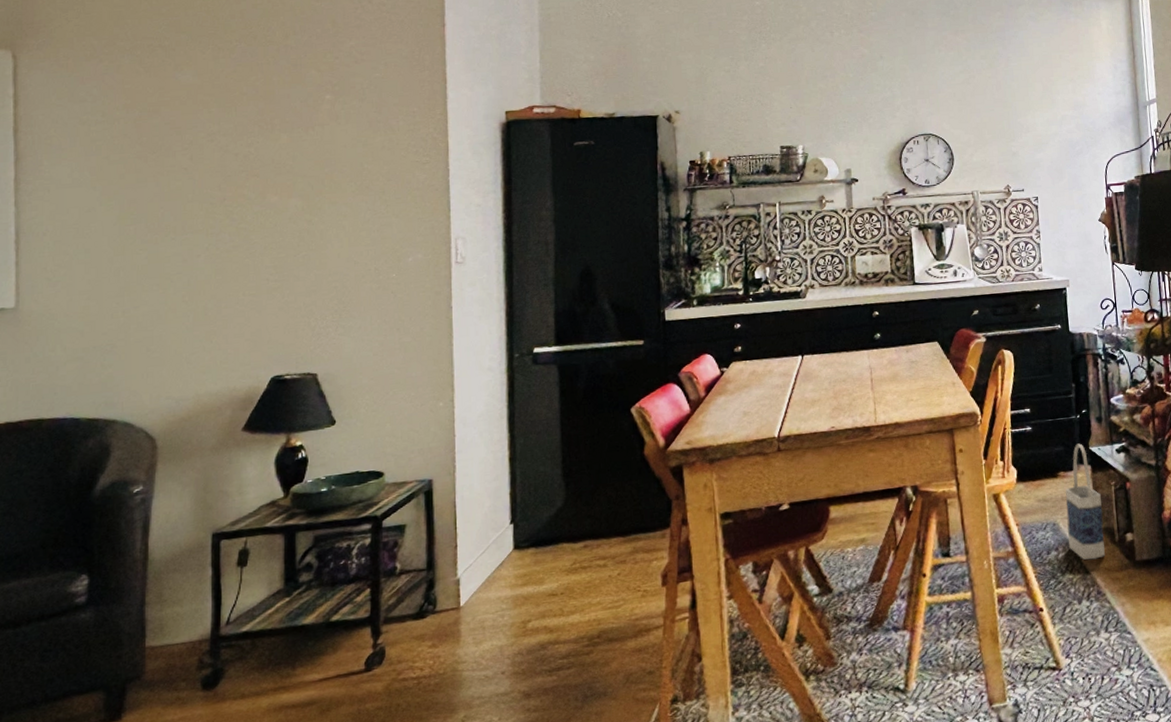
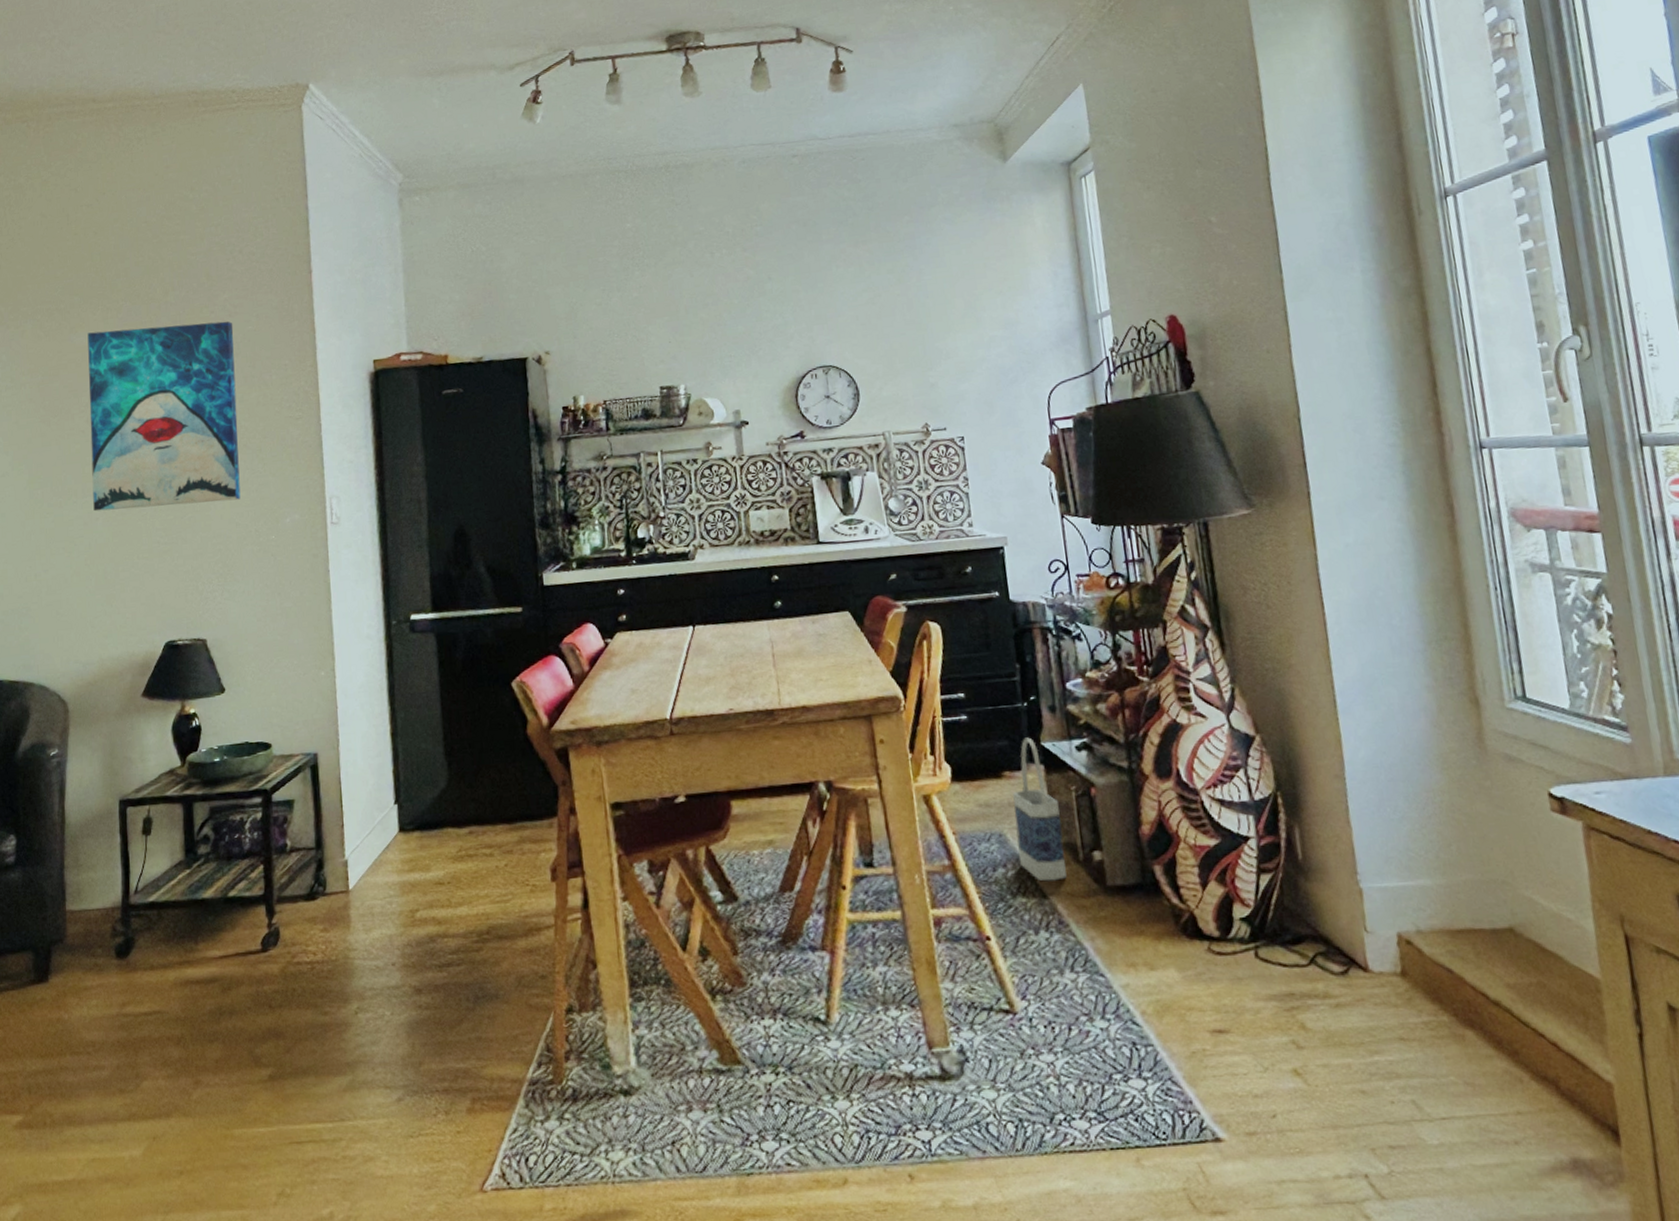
wall art: none [194,67,360,249] -> present [87,321,241,512]

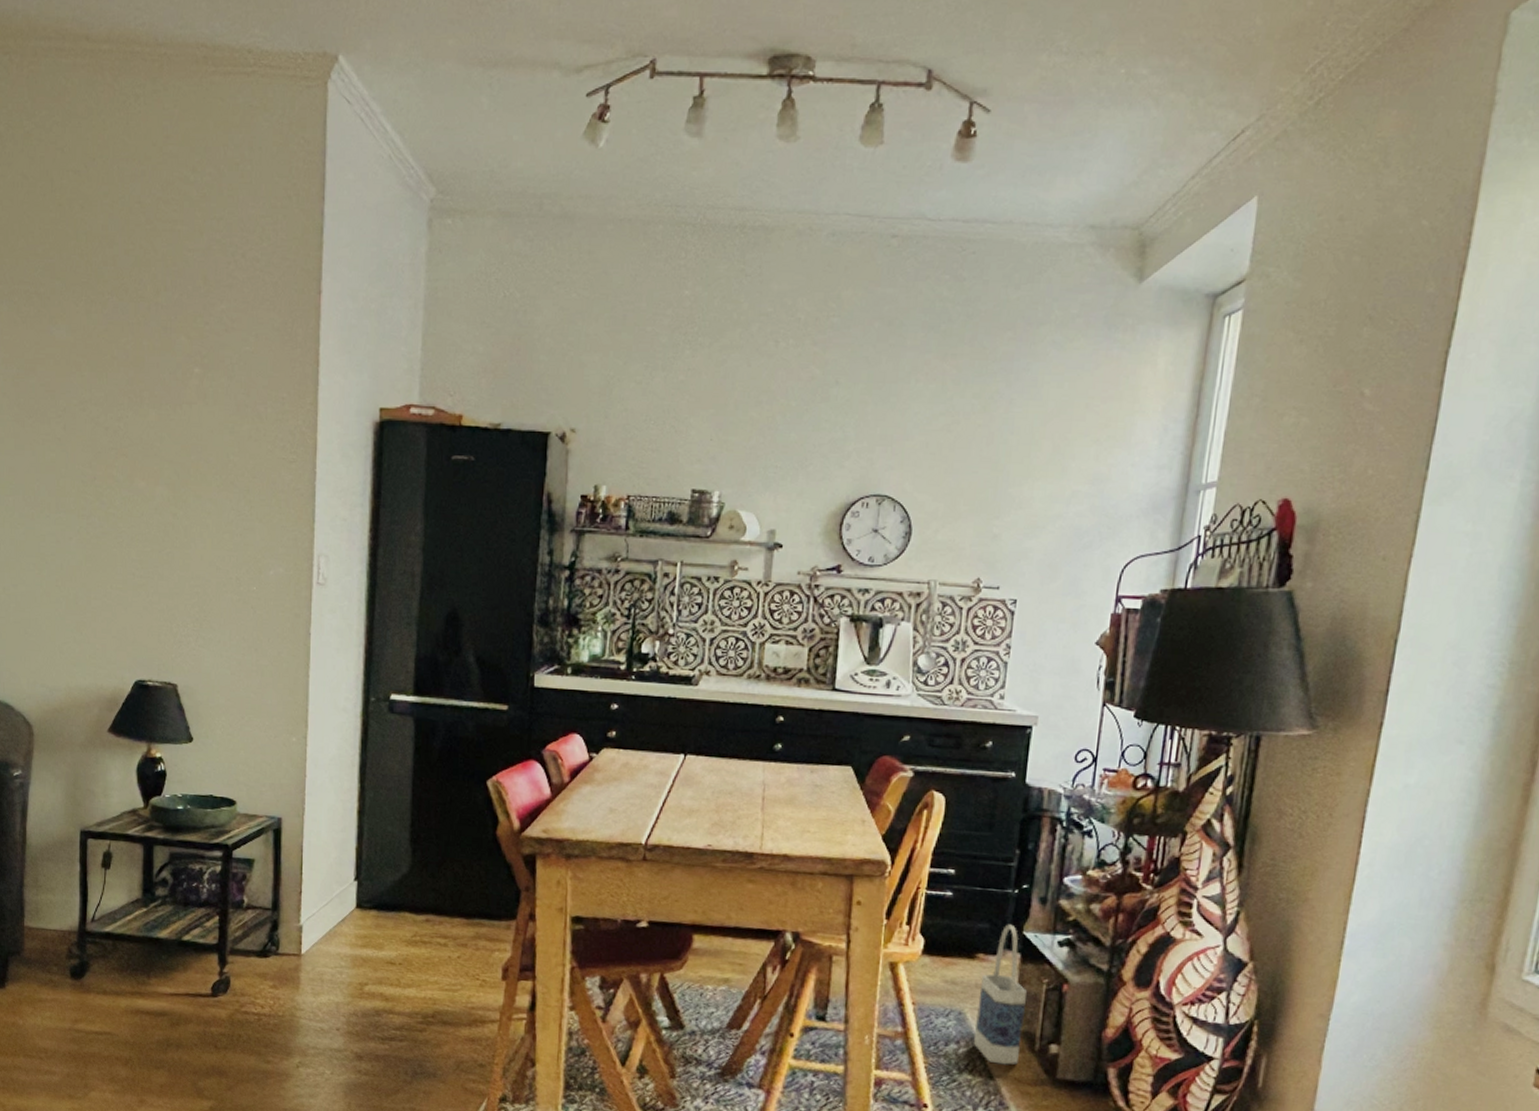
wall art: present [87,321,241,512] -> none [67,326,229,542]

